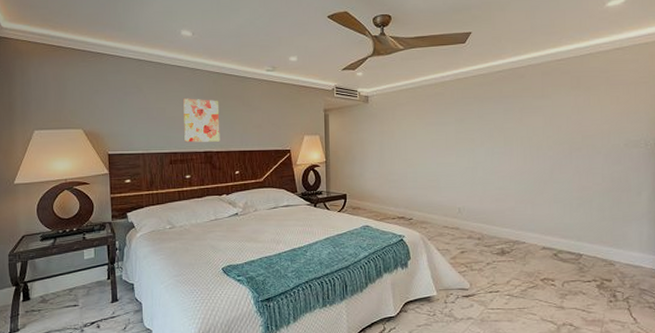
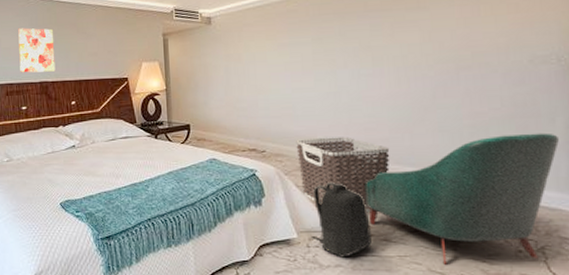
clothes hamper: none [439,206,515,271] -> present [296,137,390,212]
backpack: none [448,246,497,311] -> present [310,182,372,258]
armchair: none [494,204,643,314] -> present [365,133,559,265]

